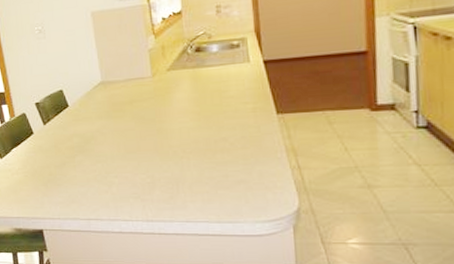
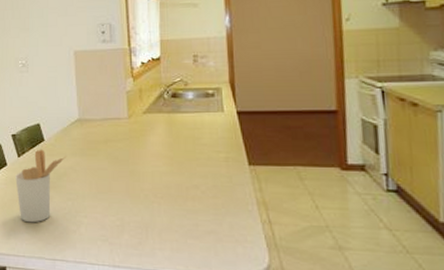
utensil holder: none [43,115,93,187] -> present [15,149,66,223]

